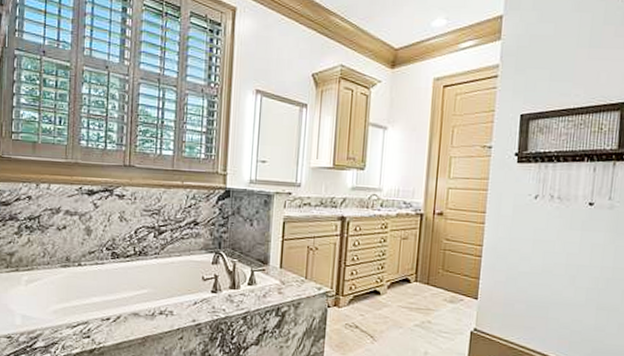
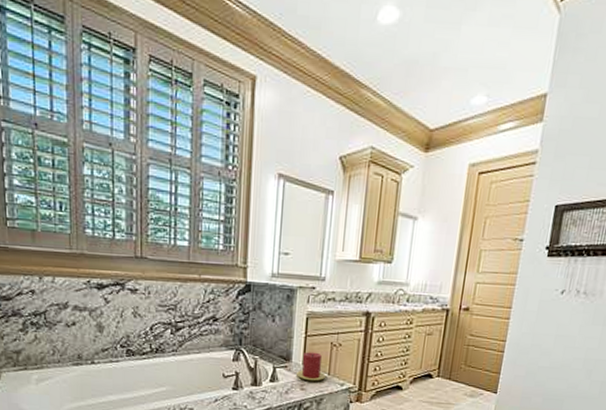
candle: none [274,255,303,285] -> present [297,352,325,381]

